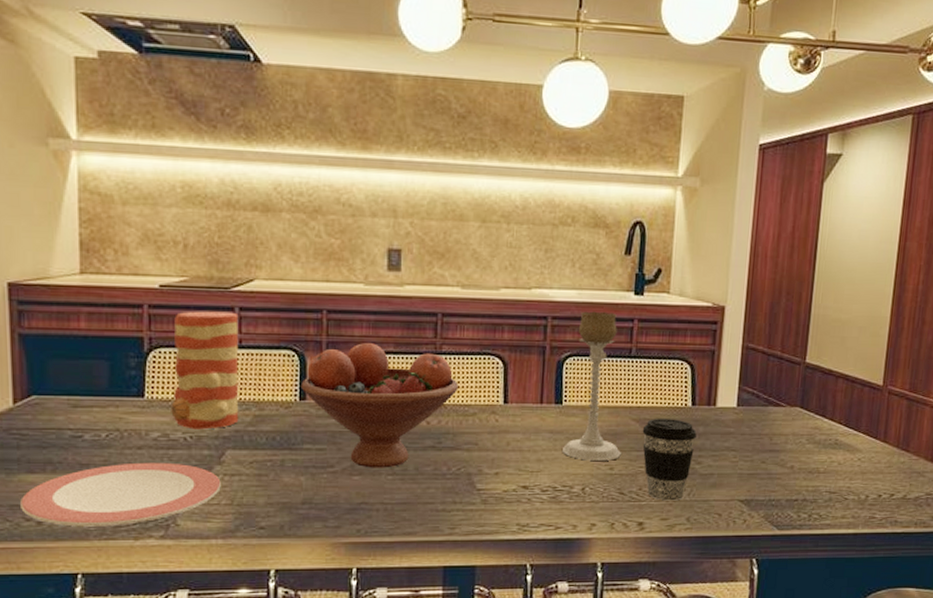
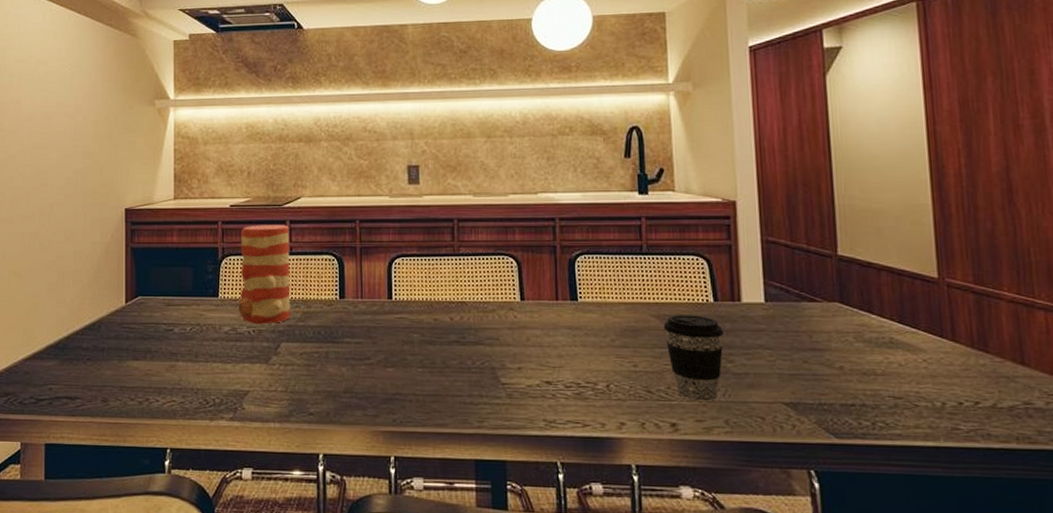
plate: present [20,462,221,527] -> none [128,352,277,407]
fruit bowl: present [301,343,458,468] -> none [340,247,477,361]
candle holder: present [563,311,621,461] -> none [583,211,644,357]

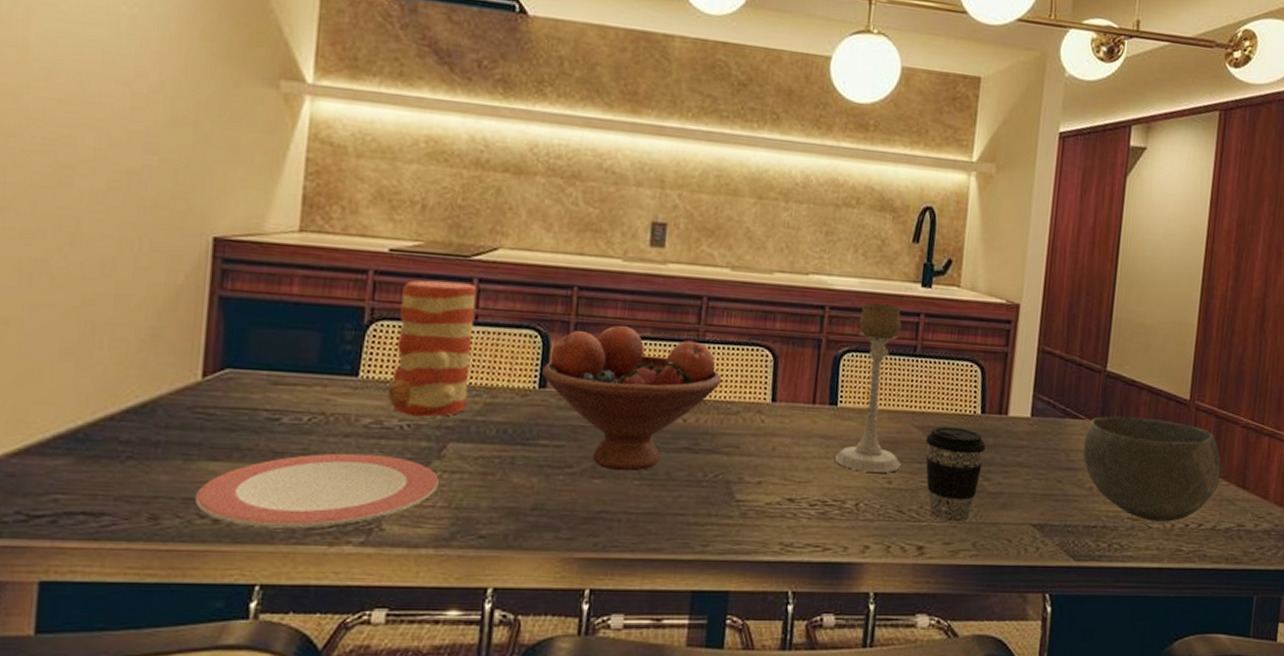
plate: none [128,352,277,407] -> present [195,453,439,528]
fruit bowl: none [340,247,477,361] -> present [541,326,721,472]
candle holder: none [583,211,644,357] -> present [835,302,902,473]
bowl: none [825,297,992,400] -> present [1083,416,1222,522]

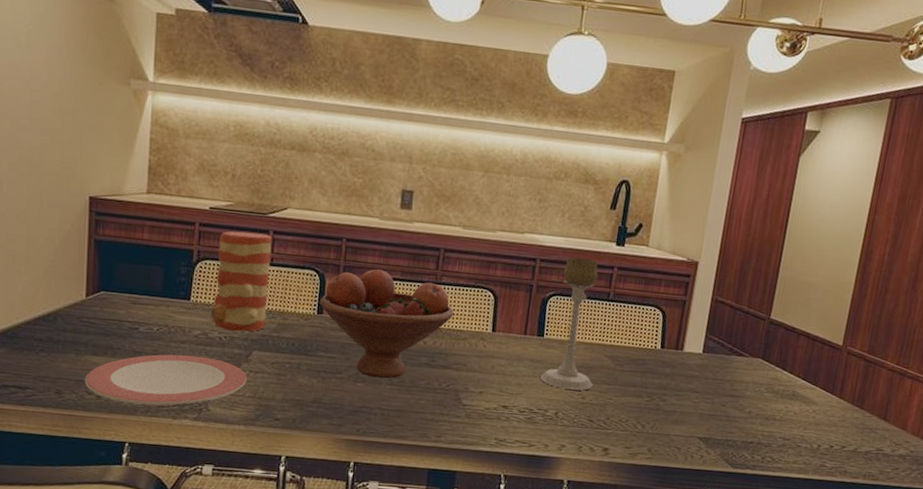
coffee cup: present [925,426,986,522] -> none [613,357,663,432]
bowl: present [1083,416,1222,522] -> none [745,355,867,443]

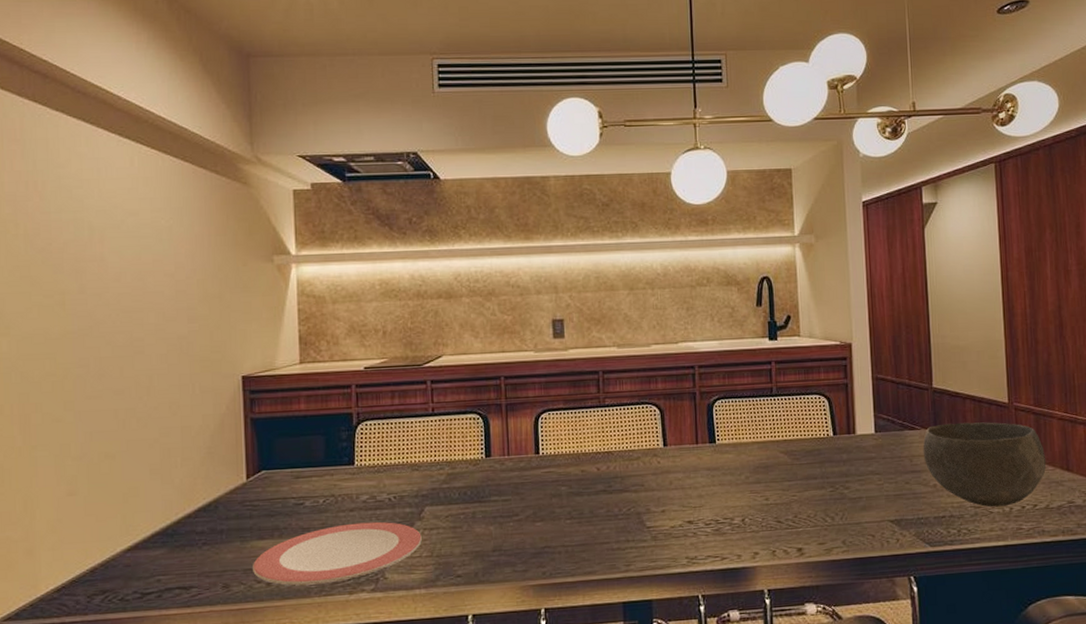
vase: present [211,231,272,332] -> none [377,385,435,491]
fruit bowl: present [319,269,454,379] -> none [486,402,622,514]
candle holder: present [541,256,599,391] -> none [721,357,774,493]
bowl: none [745,355,867,443] -> present [923,422,1047,507]

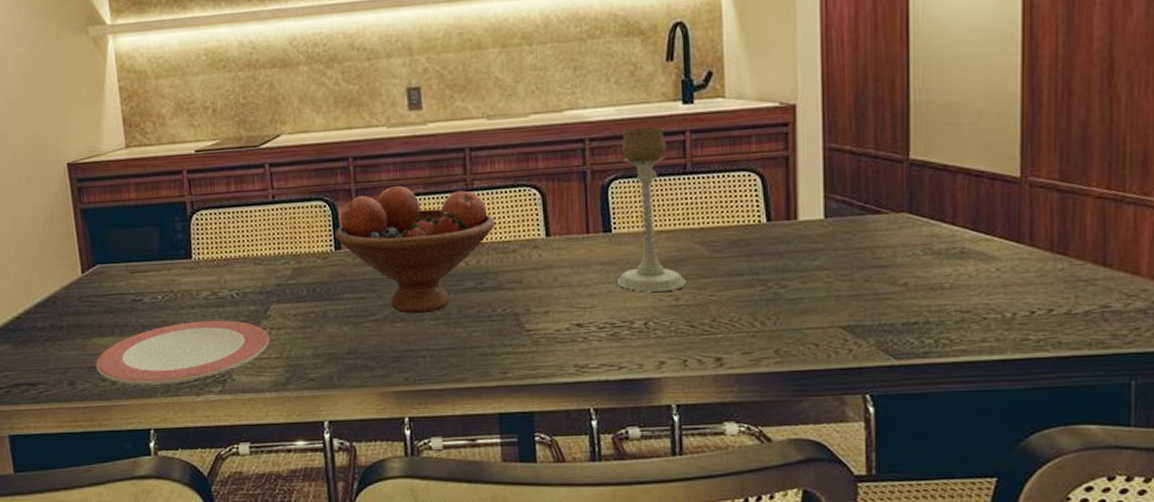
fruit bowl: none [486,402,622,514] -> present [335,186,495,314]
candle holder: none [721,357,774,493] -> present [618,126,687,292]
bowl: present [923,422,1047,507] -> none [891,202,1072,312]

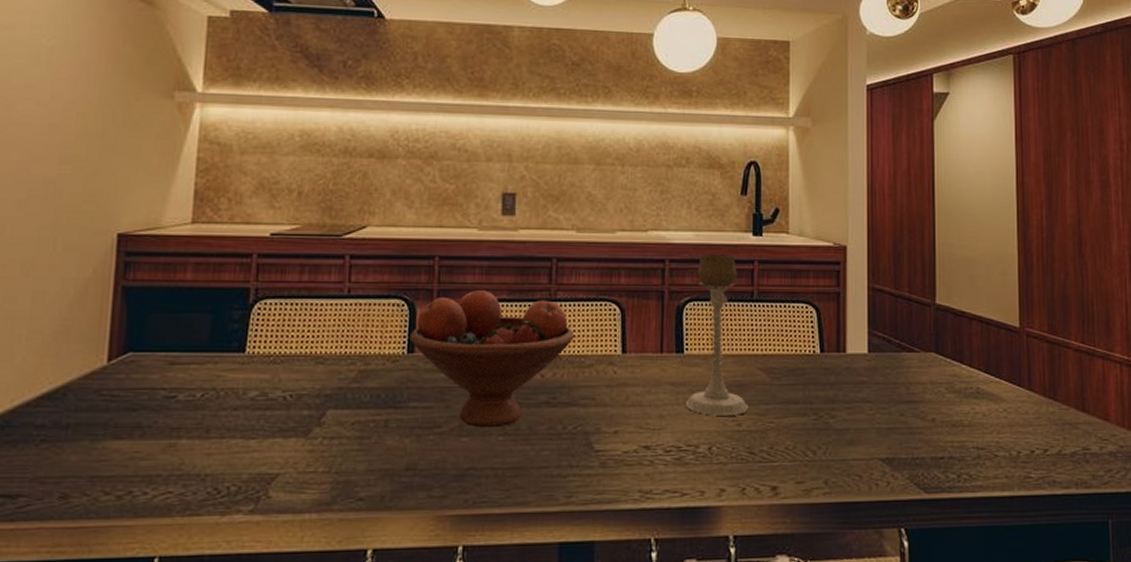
plate: present [96,320,270,385] -> none [101,425,319,501]

